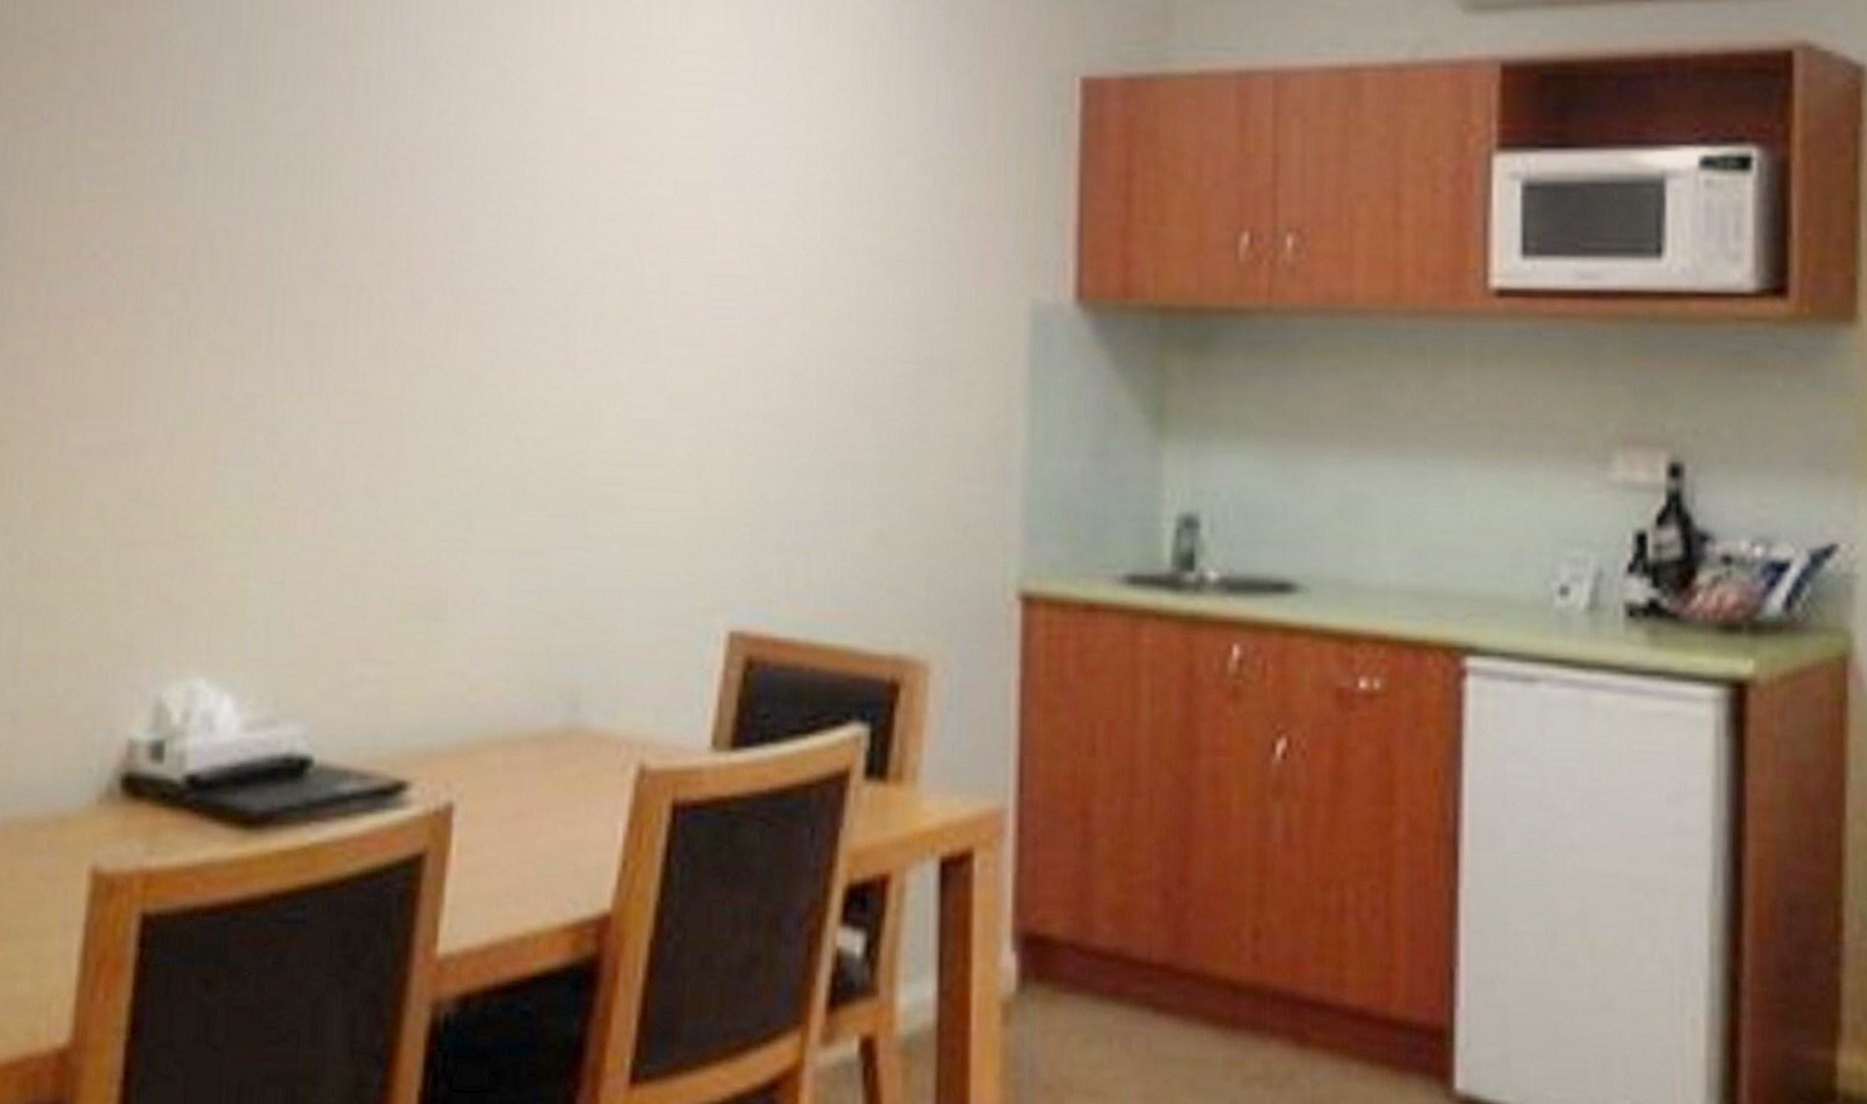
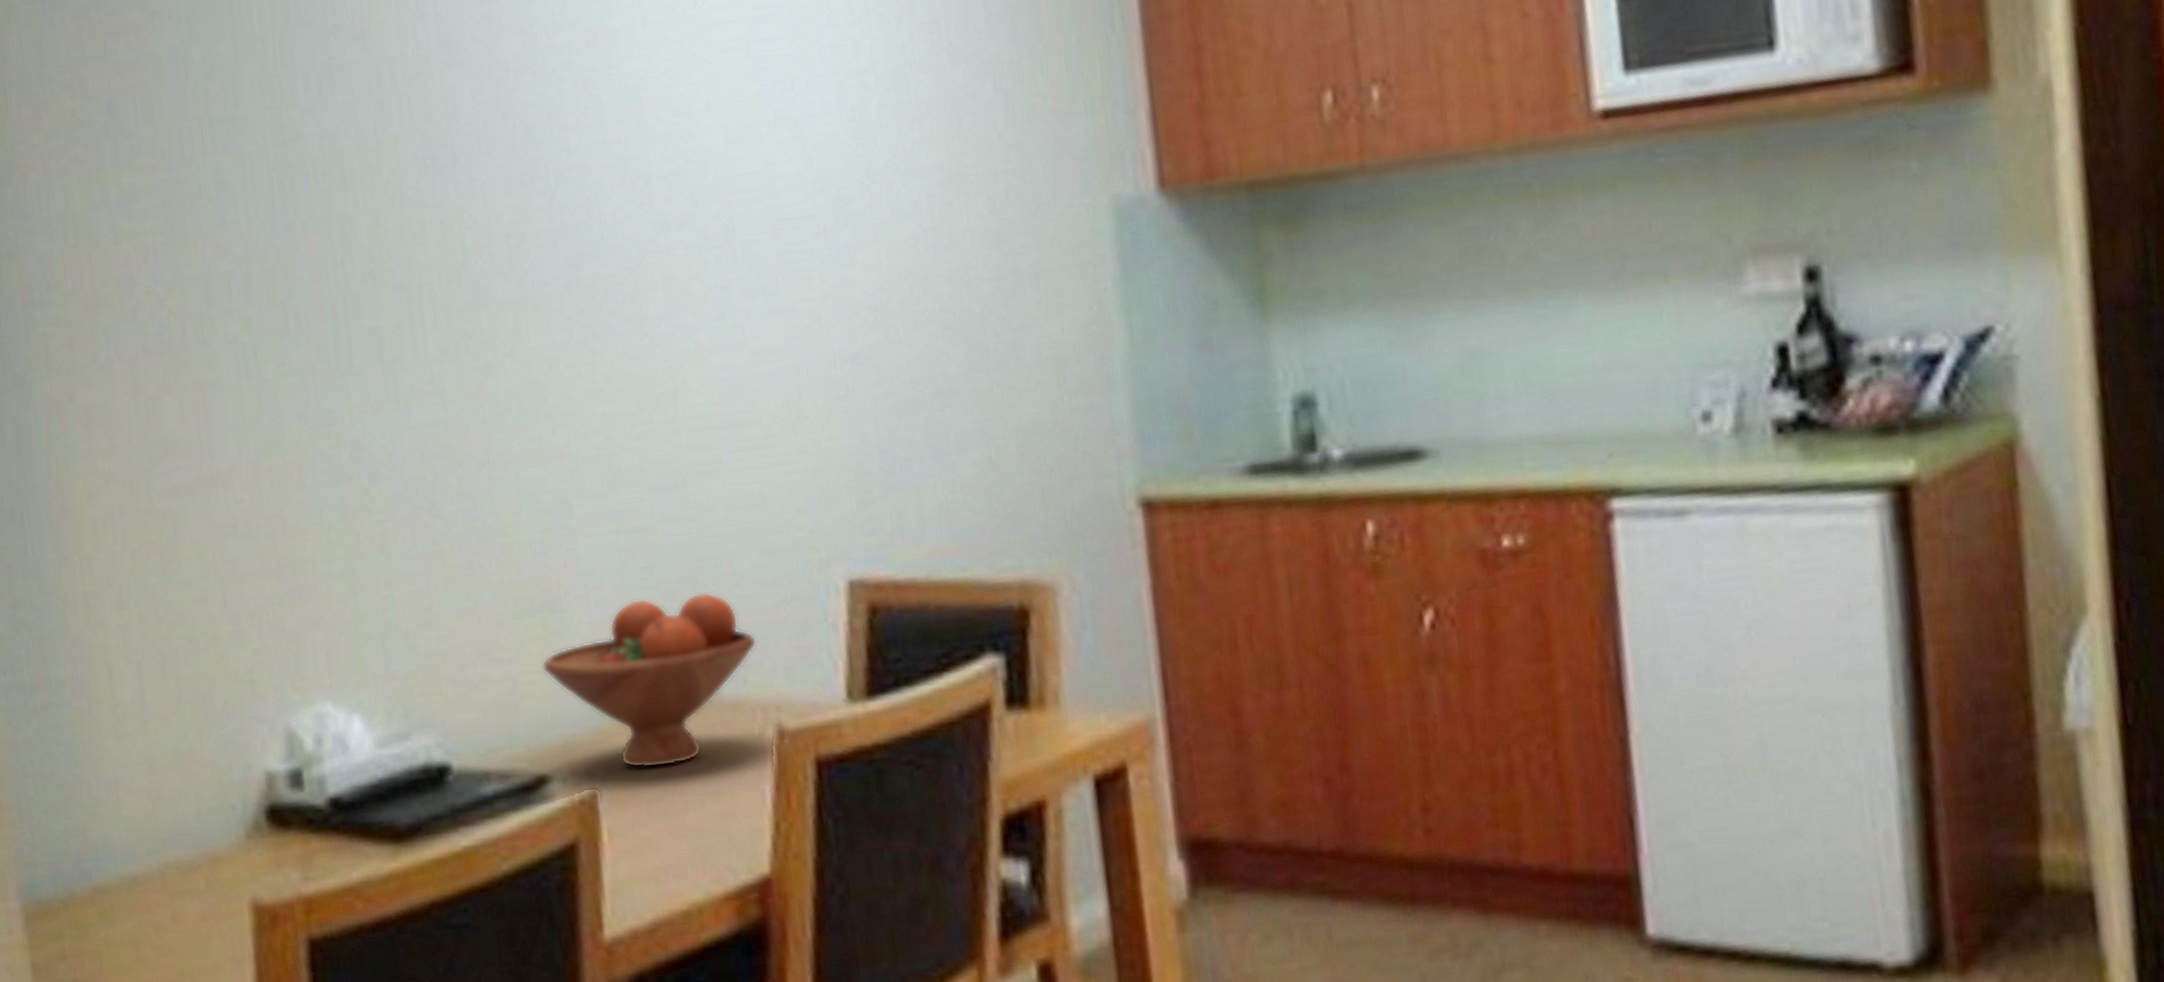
fruit bowl: none [418,620,632,790] -> present [541,592,757,769]

